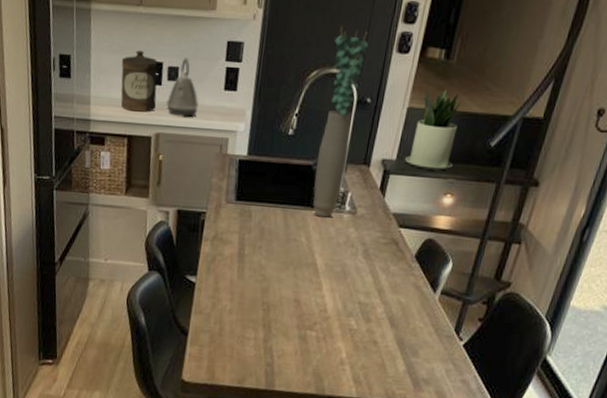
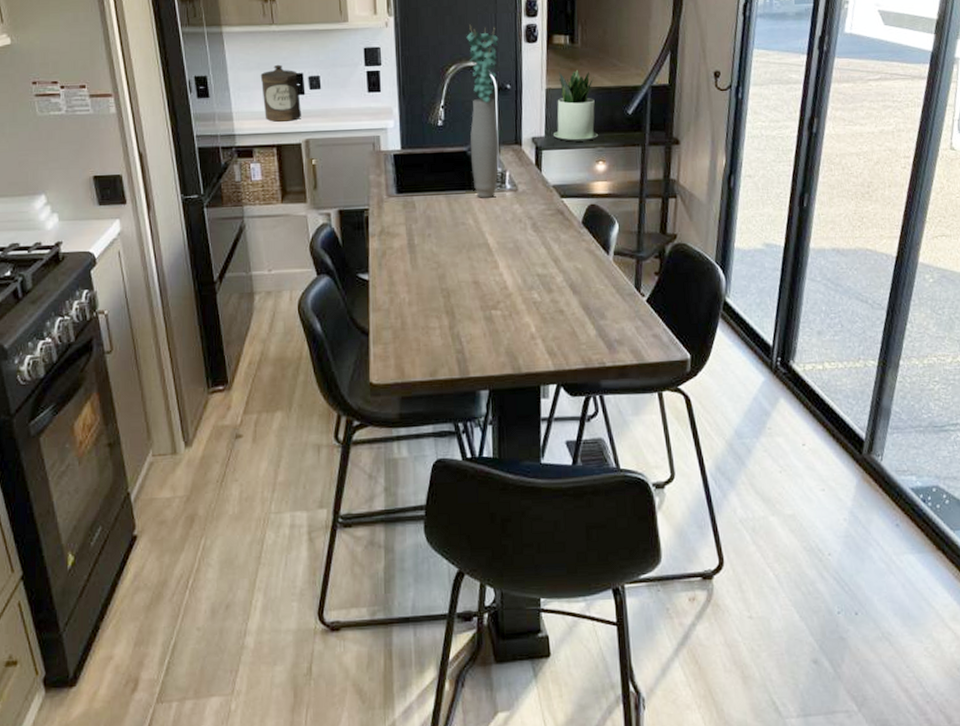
kettle: present [166,58,199,117] -> none [312,67,345,121]

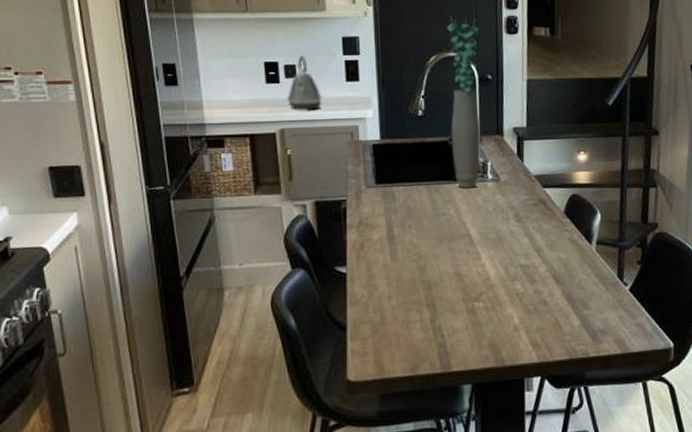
canister: present [260,64,301,122] -> none [233,52,276,111]
kettle: none [312,67,345,121] -> present [288,55,322,110]
planter: present [552,69,598,142] -> none [534,61,579,132]

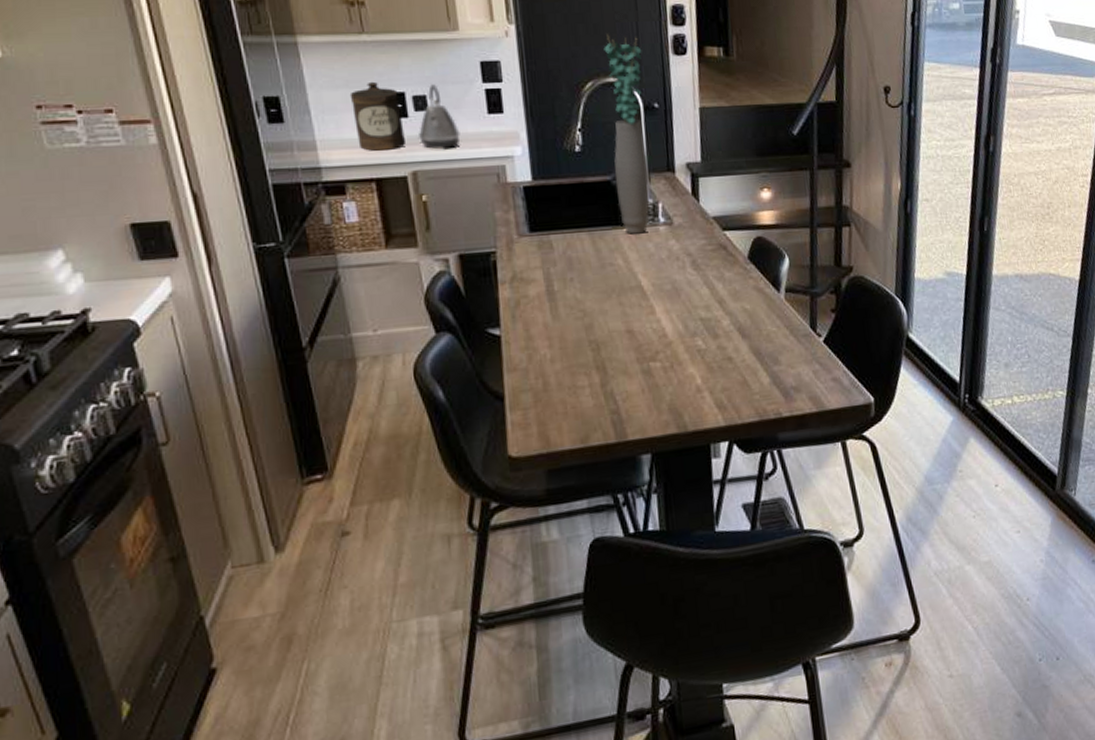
canister: none [233,52,276,111] -> present [349,81,405,151]

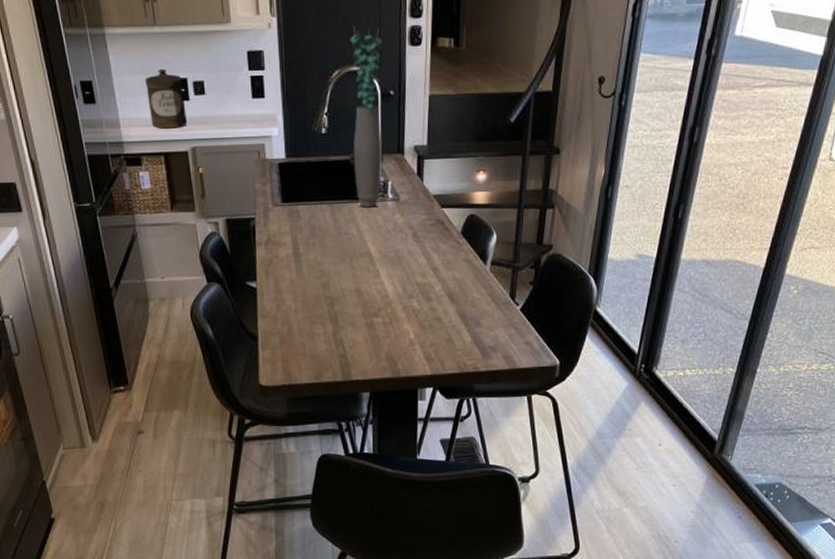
kettle: present [418,84,461,149] -> none [197,71,230,128]

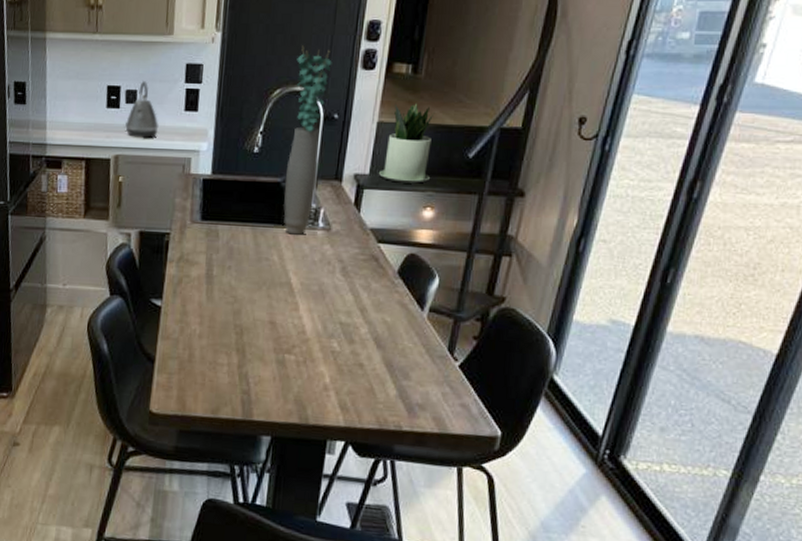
canister: present [145,68,187,129] -> none [77,75,115,135]
kettle: none [197,71,230,128] -> present [125,81,159,138]
planter: none [435,74,480,151] -> present [378,103,435,184]

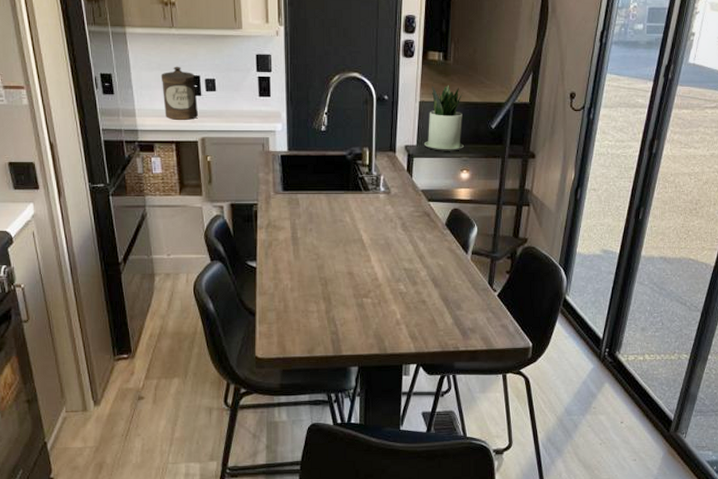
canister: none [77,75,115,135] -> present [160,66,198,120]
kettle: present [125,81,159,138] -> none [208,71,238,121]
vase: present [283,45,332,235] -> none [349,37,379,199]

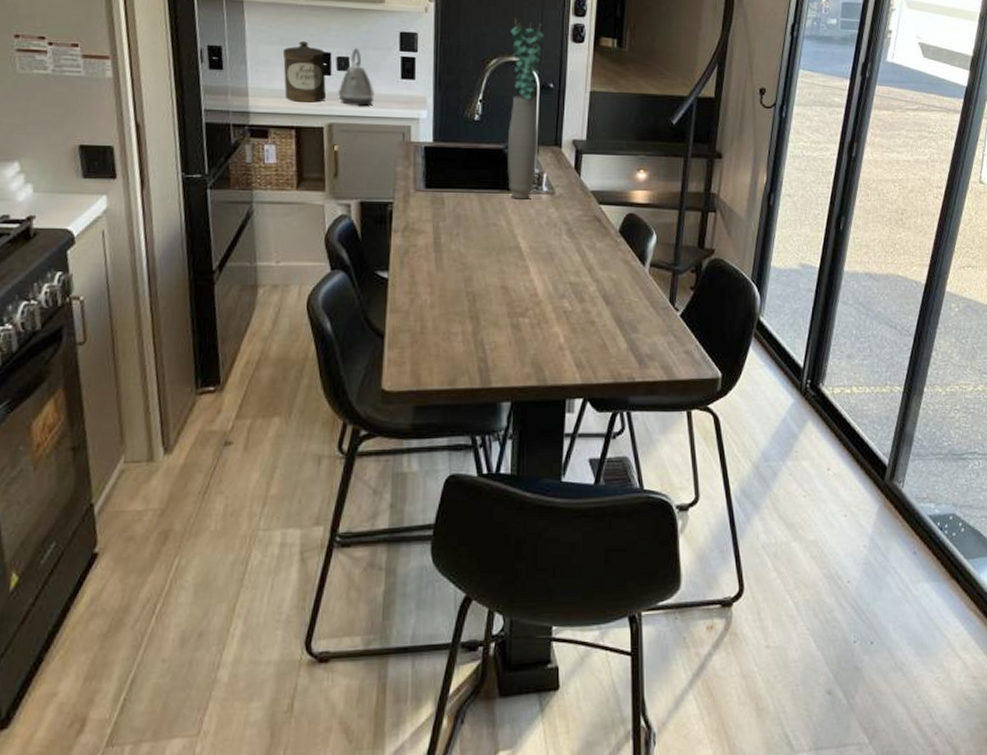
kettle: none [208,71,238,121] -> present [338,48,375,106]
vase: none [349,37,379,199] -> present [507,18,544,199]
planter: present [423,84,464,151] -> none [594,74,641,148]

